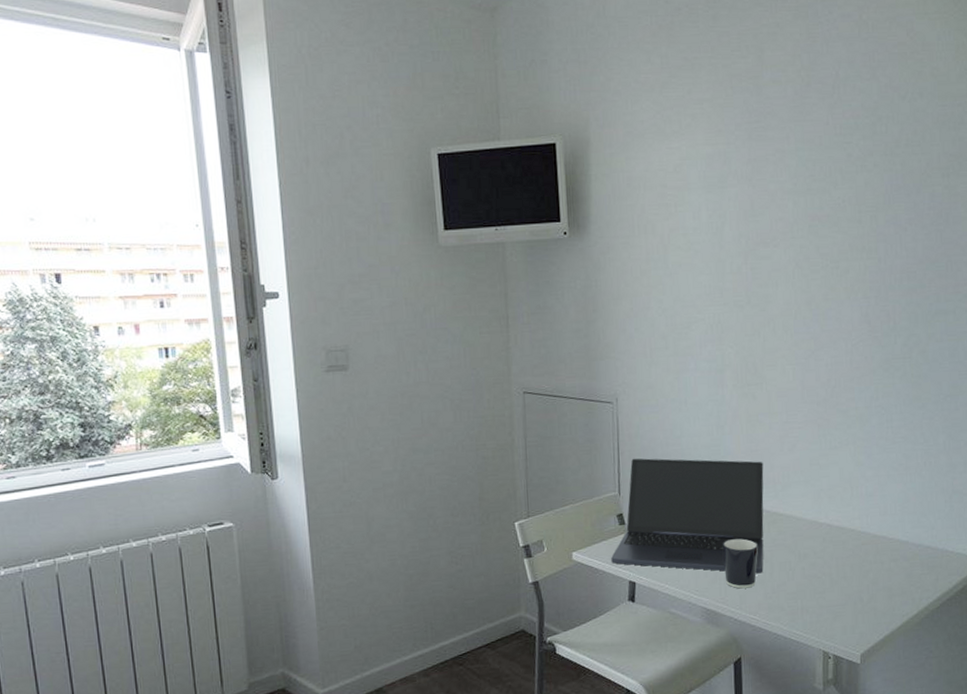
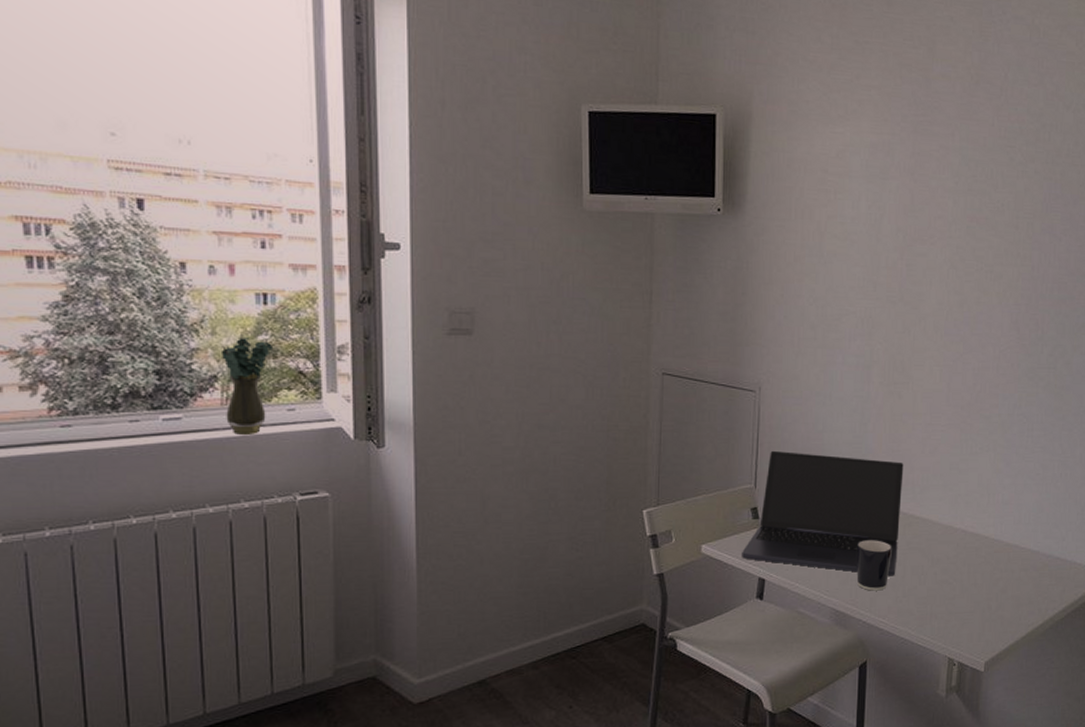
vase: none [132,385,176,477] -> present [220,333,272,436]

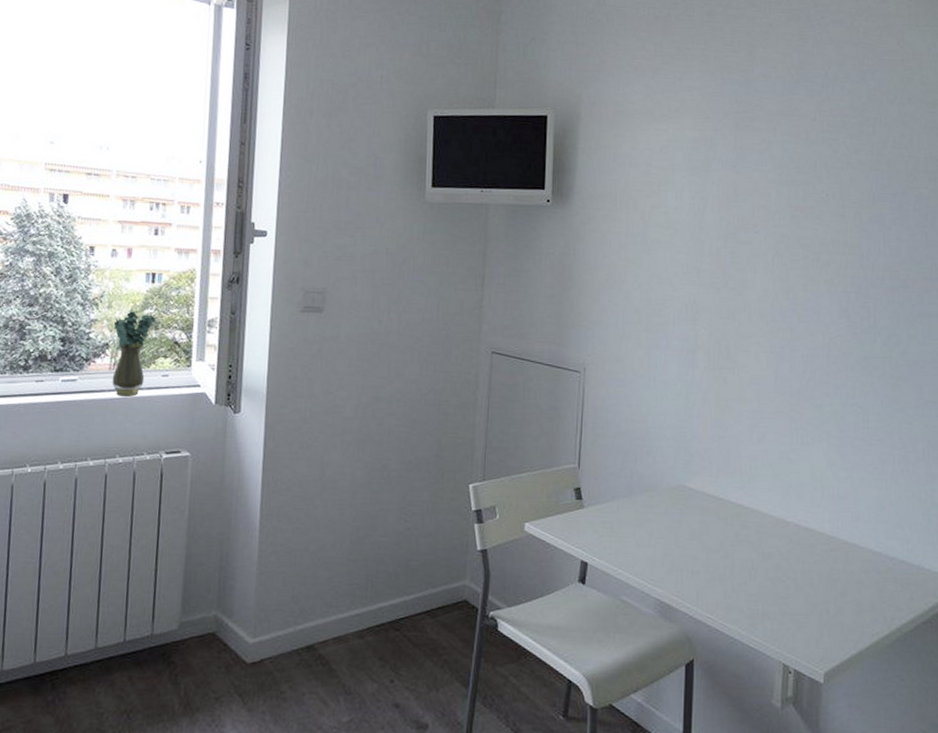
laptop: present [742,450,904,576] -> none [564,431,731,569]
mug: present [856,540,893,591] -> none [681,528,720,584]

